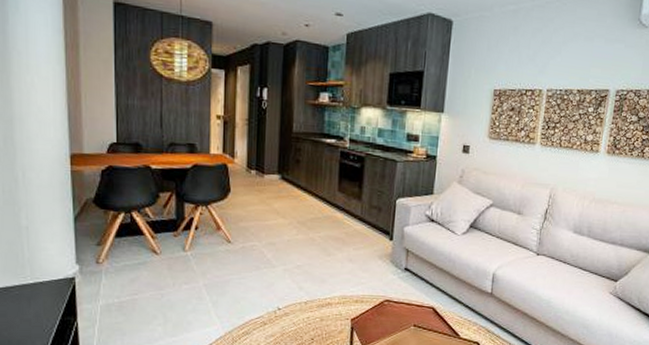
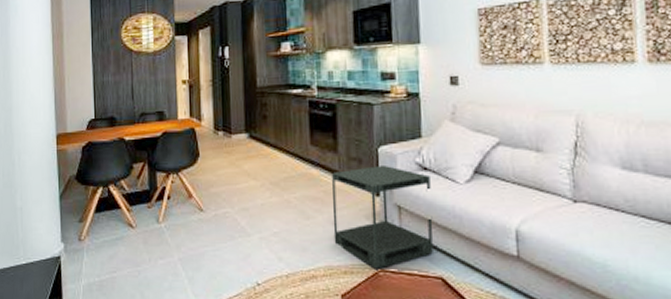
side table: none [350,214,435,300] -> present [332,164,433,269]

